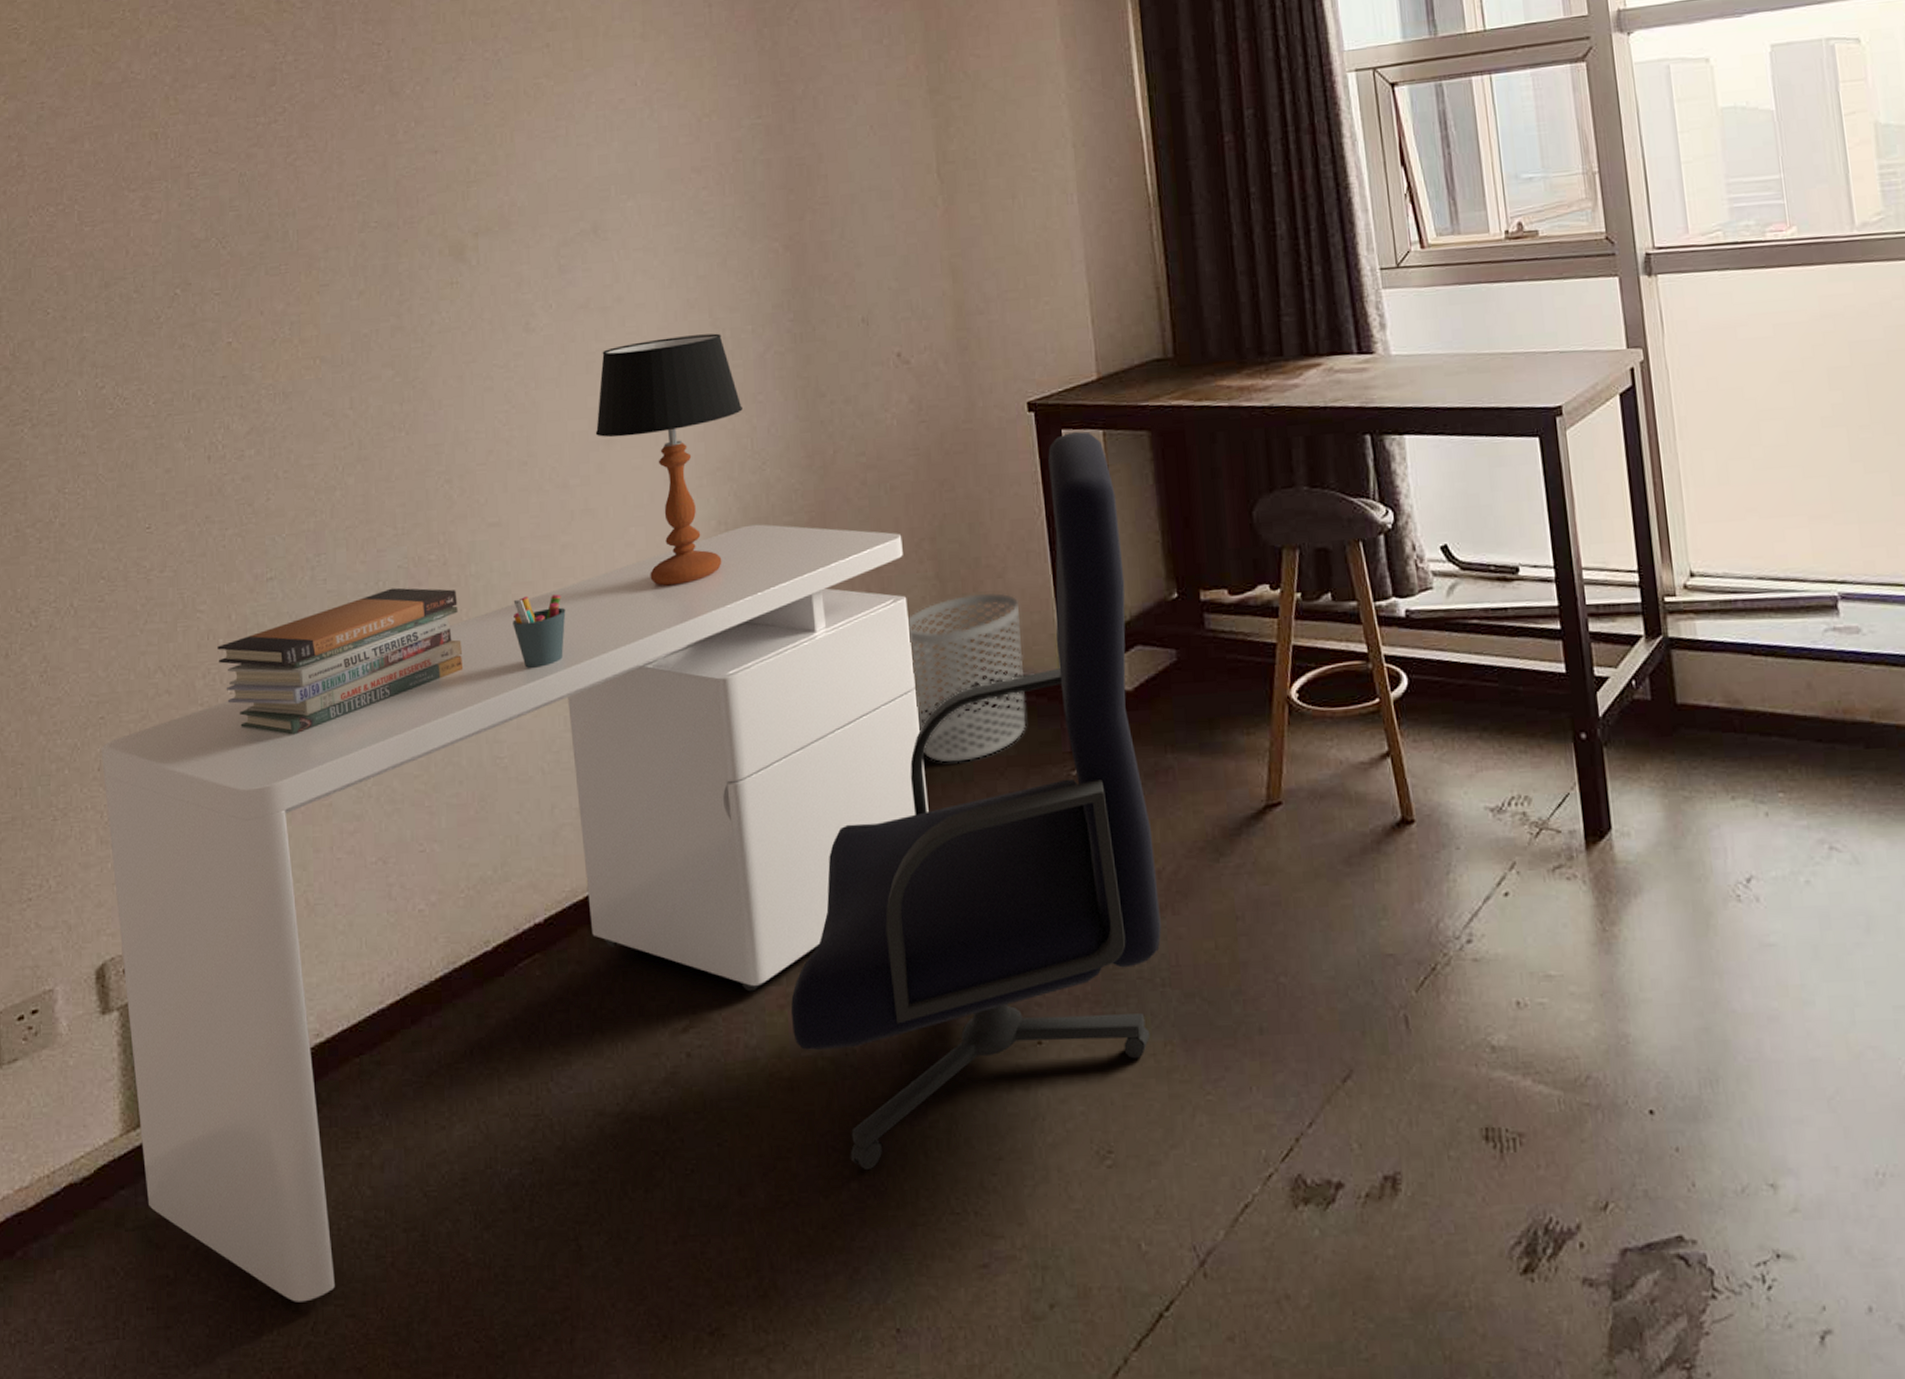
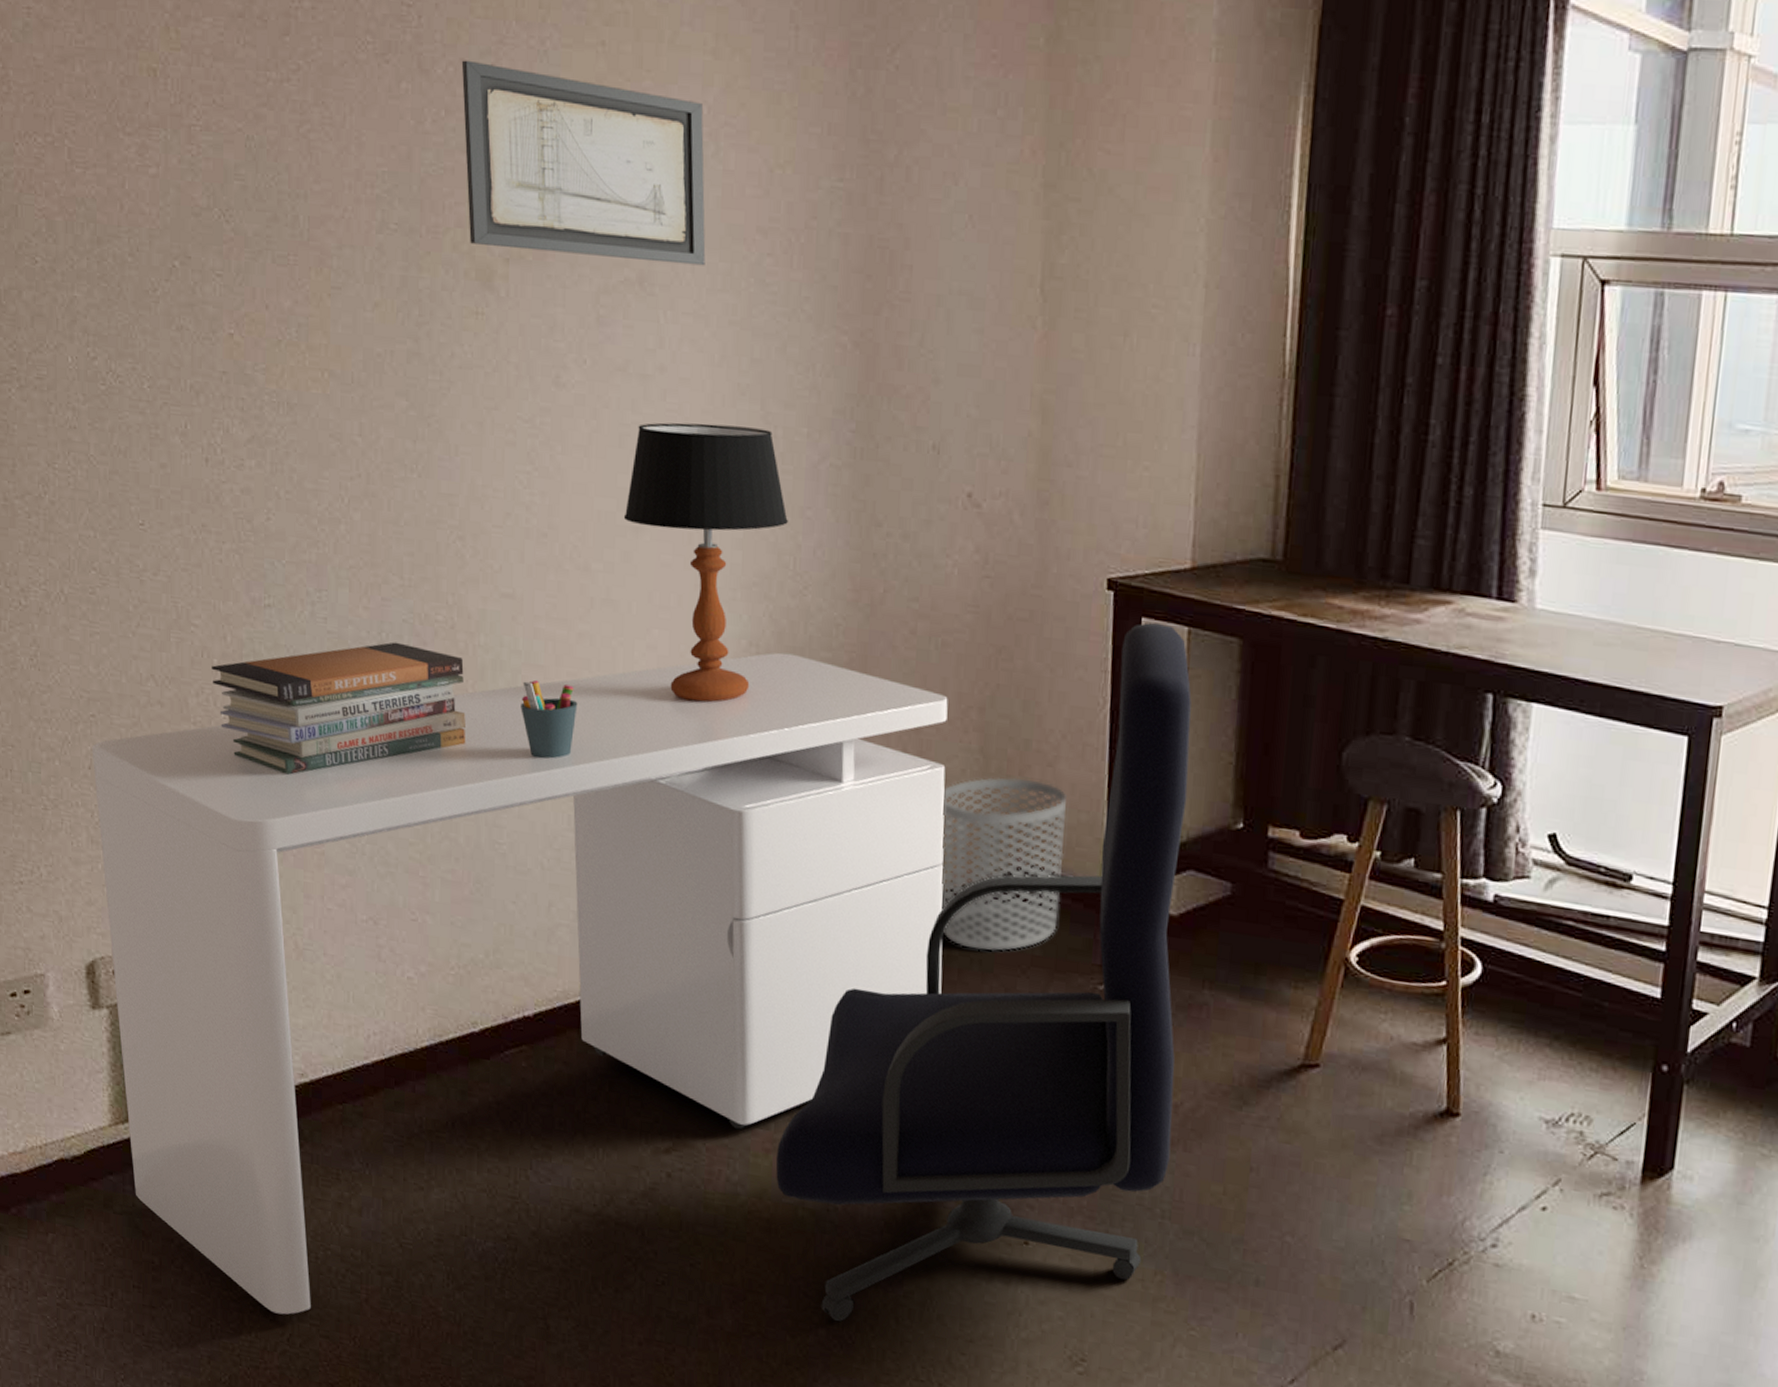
wall art: none [426,77,650,226] -> present [461,60,706,266]

